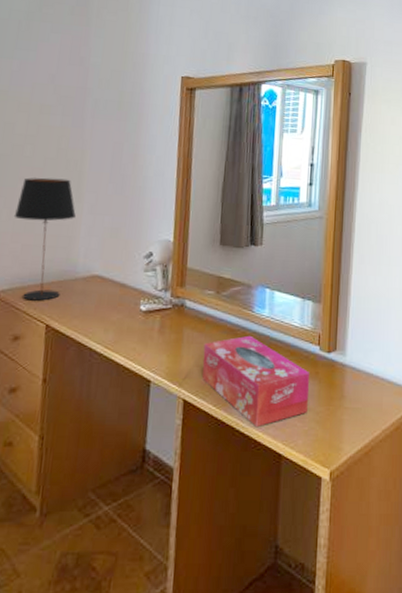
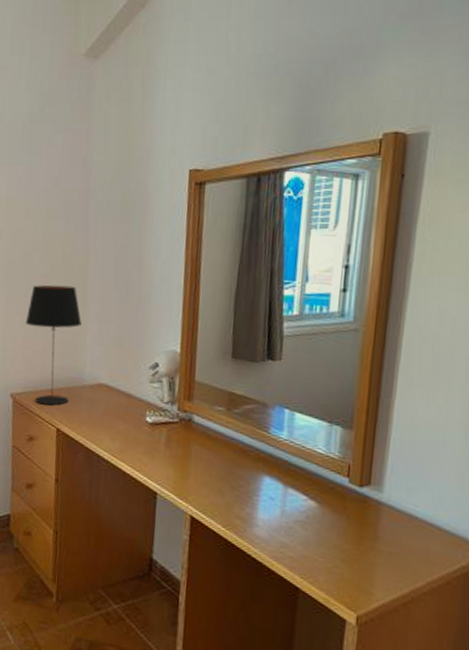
tissue box: present [202,335,310,427] -> none [211,458,336,555]

